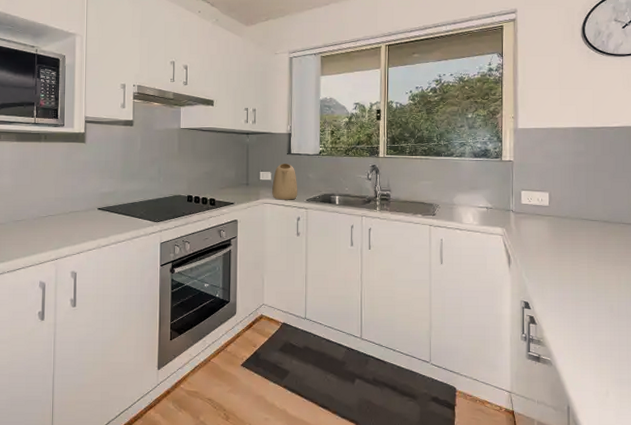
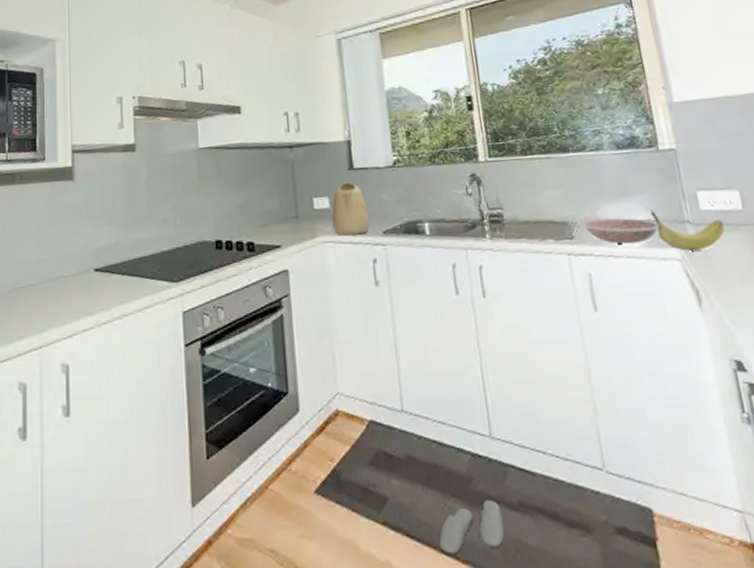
slippers: none [320,377,362,408] -> present [439,500,505,555]
bowl: none [440,203,493,222] -> present [579,218,660,245]
fruit: none [488,200,534,230] -> present [650,209,725,251]

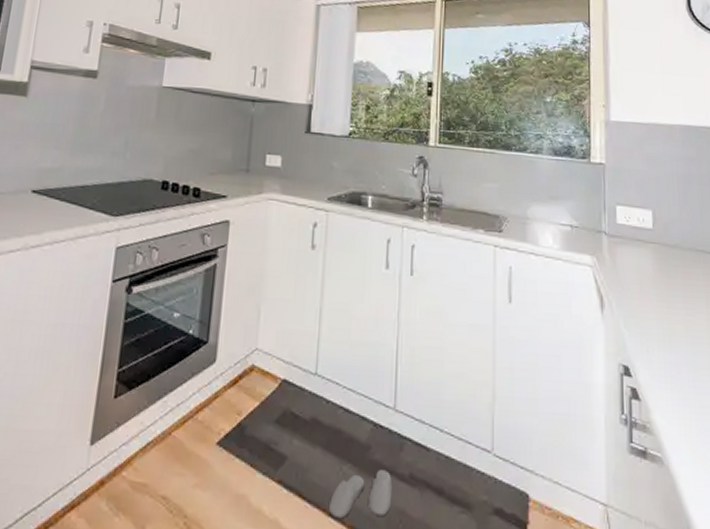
kettle: present [332,183,370,236] -> none [281,145,317,198]
bowl: present [579,218,660,245] -> none [509,216,579,246]
fruit: present [650,209,725,251] -> none [573,216,634,260]

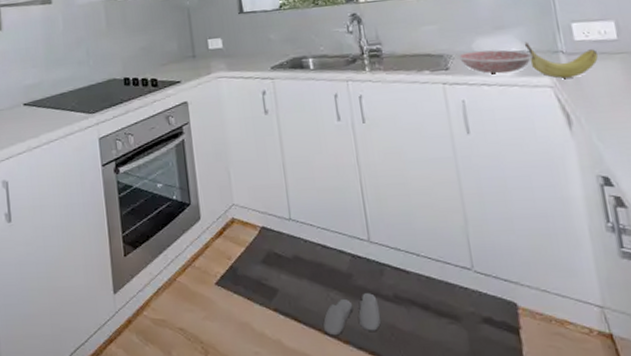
bowl: none [509,216,579,246] -> present [454,49,533,74]
fruit: none [573,216,634,260] -> present [524,41,598,79]

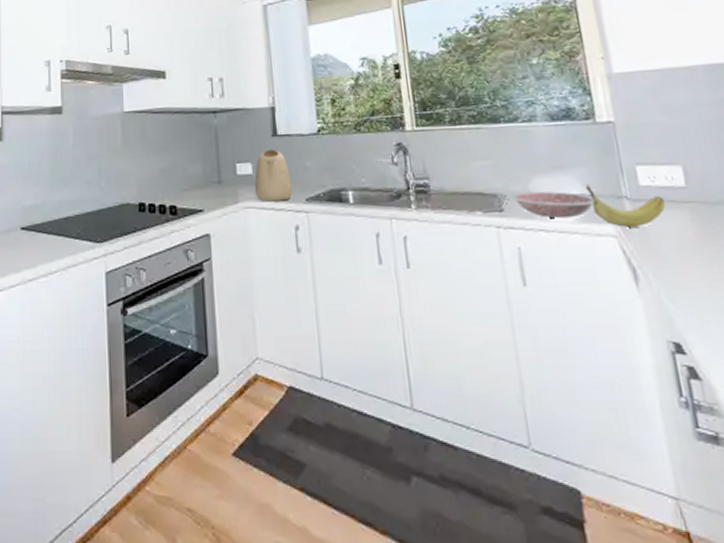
kettle: none [225,25,259,72] -> present [254,149,293,202]
slippers: present [323,293,381,336] -> none [357,472,425,524]

